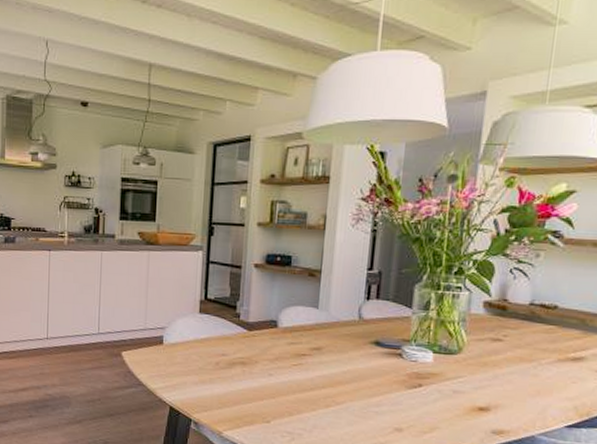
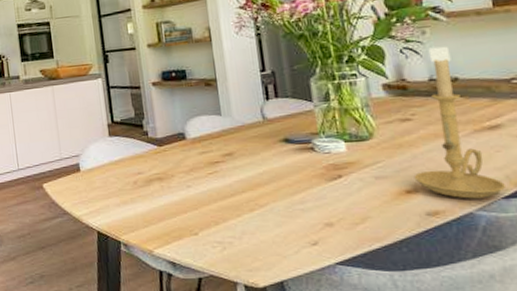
candle holder: none [489,272,571,425] -> present [414,46,505,199]

